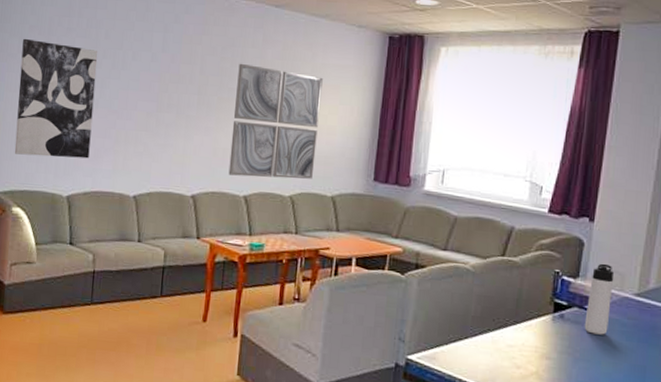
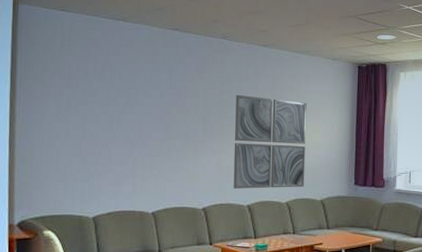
wall art: present [14,38,98,159] -> none [43,83,114,184]

